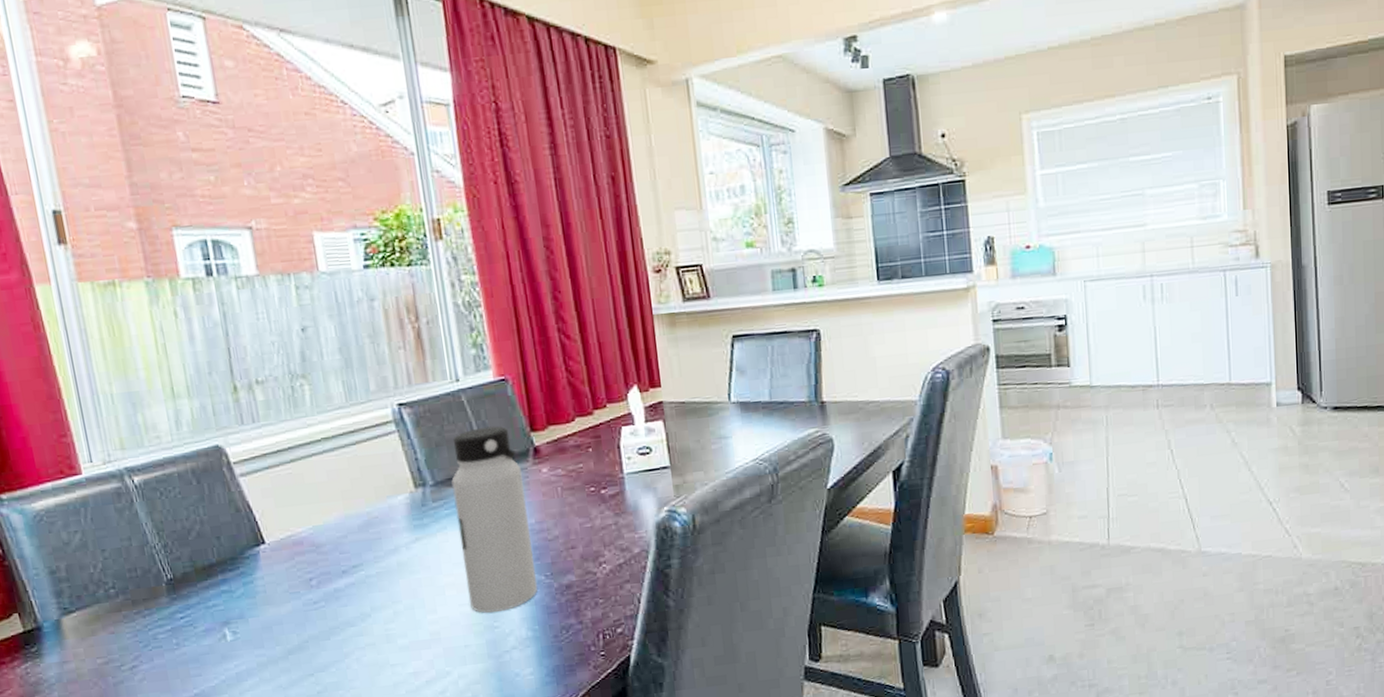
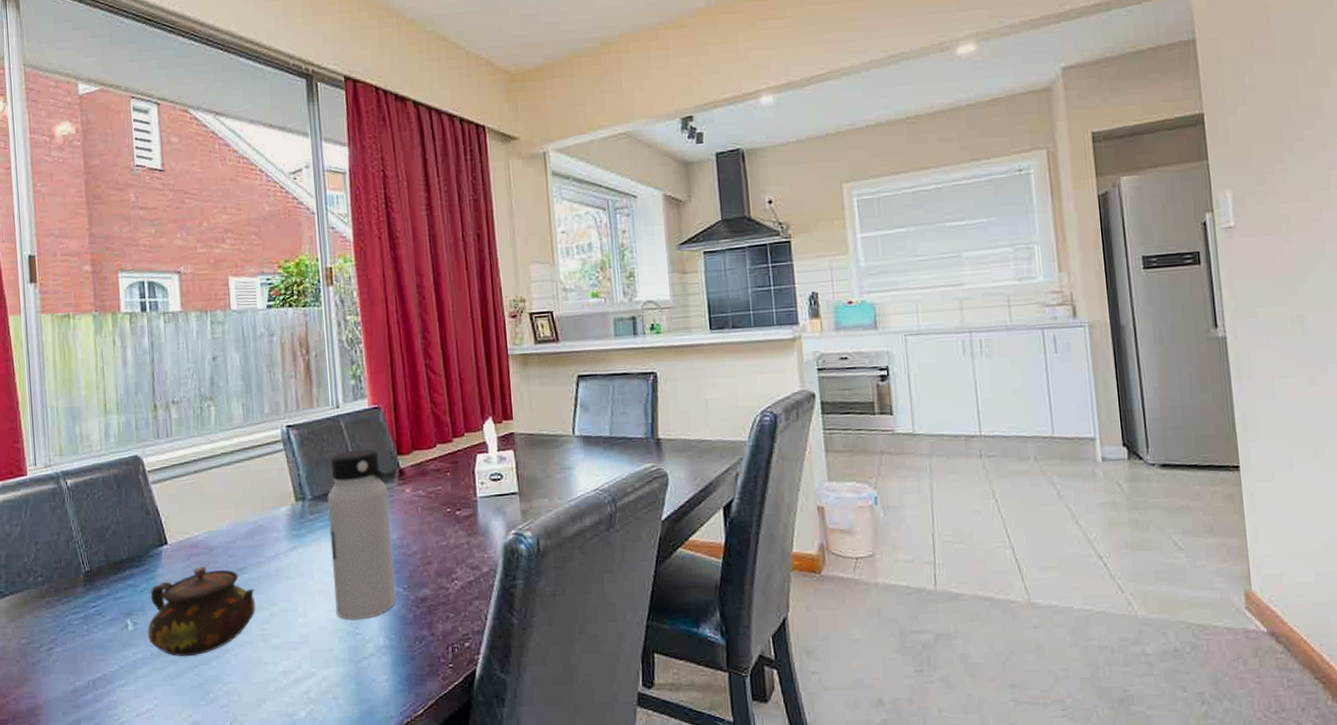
teapot: none [249,566,377,665] -> present [148,567,256,657]

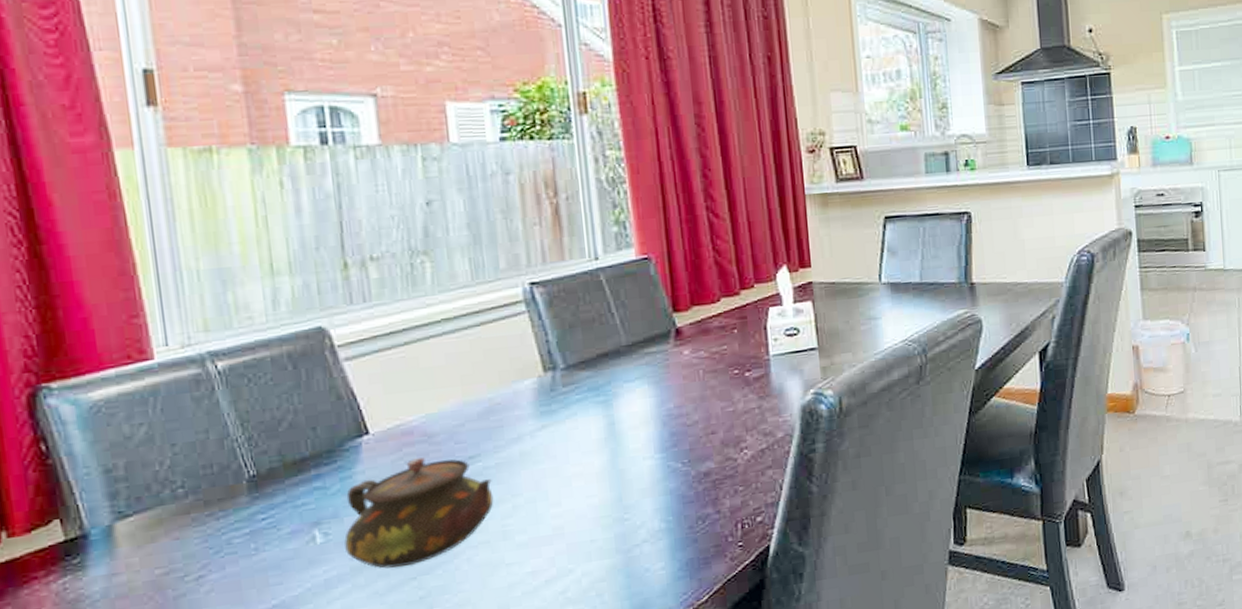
water bottle: present [327,448,396,620] -> none [585,306,674,505]

